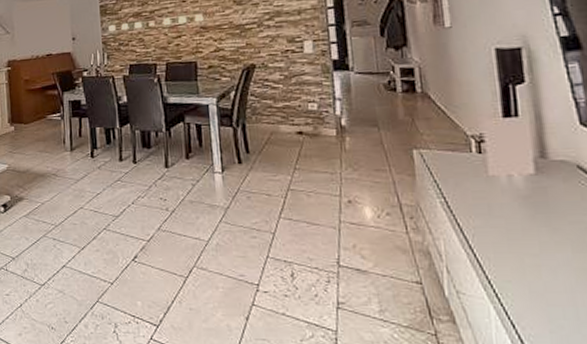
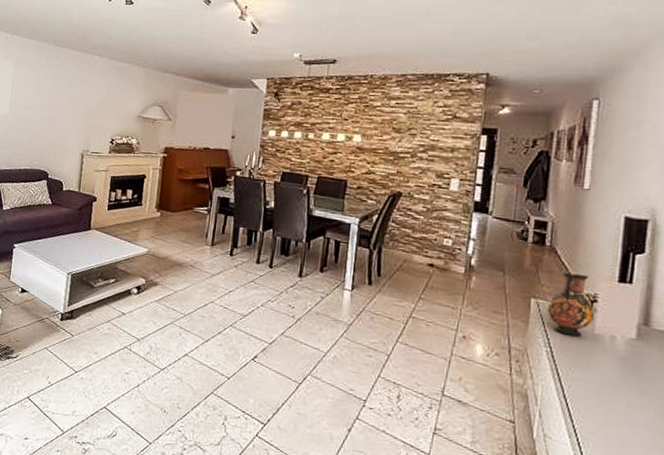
vase: none [432,115,486,182] -> present [547,272,595,337]

